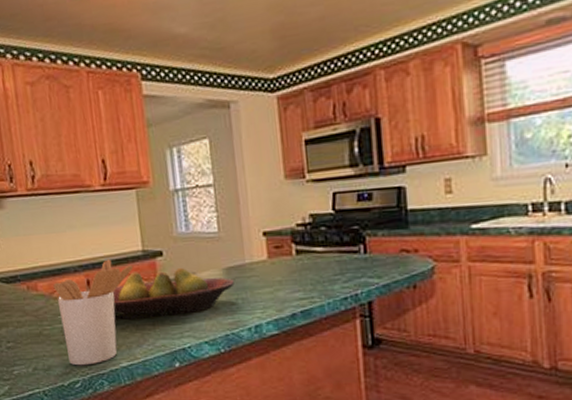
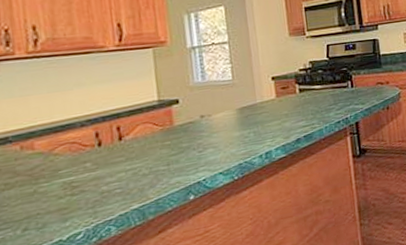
utensil holder: present [53,259,134,366] -> none [54,111,148,218]
fruit bowl: present [112,267,234,320] -> none [124,111,247,166]

